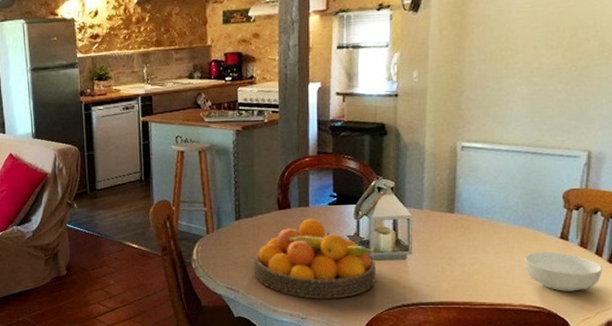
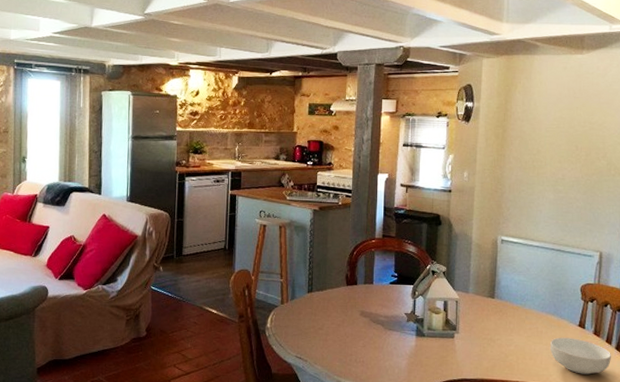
fruit bowl: present [254,218,379,299] -> none [322,295,431,372]

